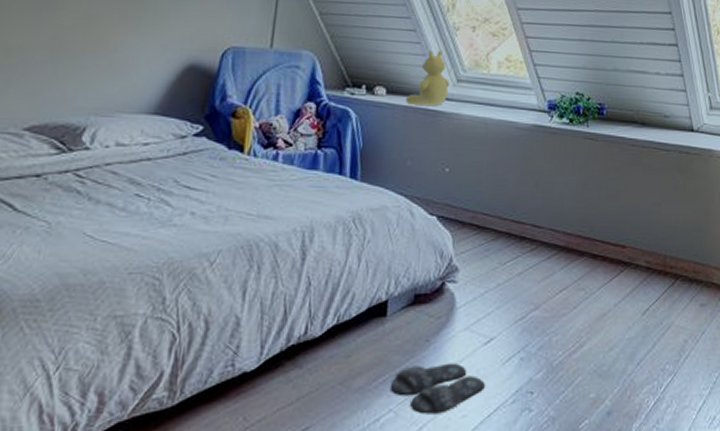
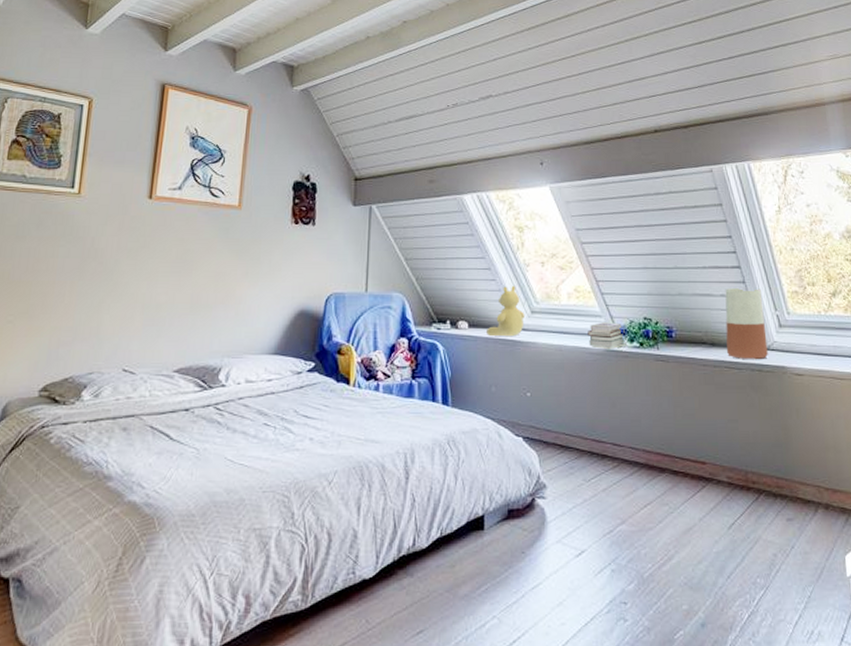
slippers: present [391,363,485,414] -> none [493,573,580,621]
books: none [516,95,556,126] -> present [588,322,627,350]
vase: none [657,66,697,141] -> present [725,288,768,359]

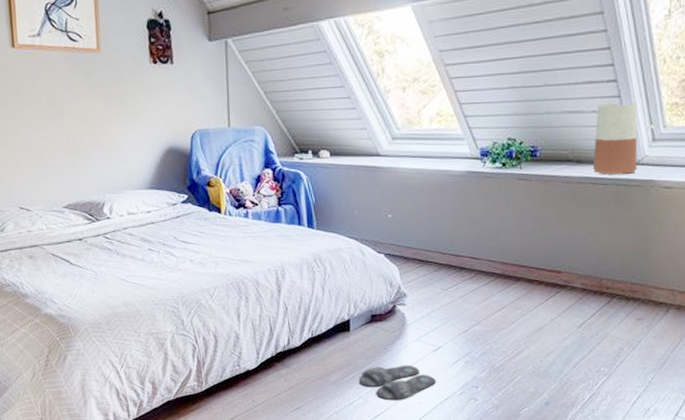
teddy bear: present [487,285,524,337] -> none [348,112,385,164]
slippers: none [493,573,580,621] -> present [359,365,436,401]
books: present [588,322,627,350] -> none [449,144,489,172]

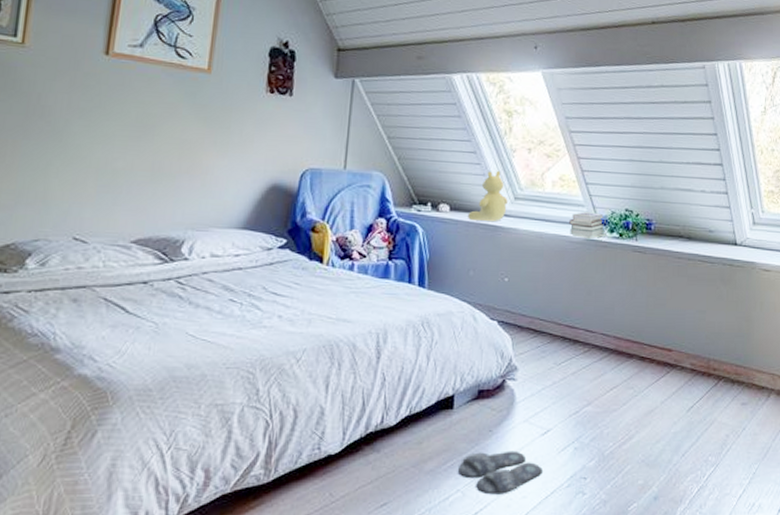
teddy bear: none [348,112,385,164] -> present [468,170,508,222]
books: none [449,144,489,172] -> present [569,212,607,240]
vase: present [593,102,638,175] -> none [702,184,741,254]

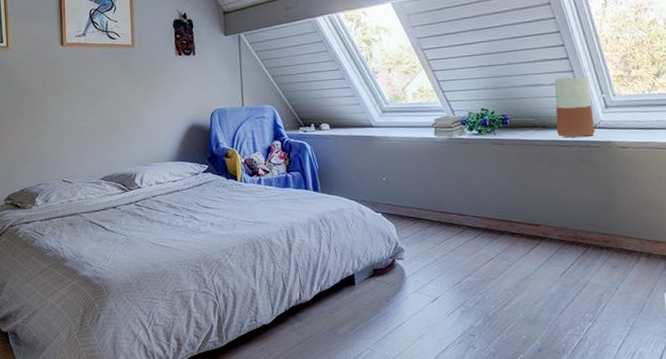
slippers: present [458,450,543,495] -> none [366,315,436,351]
teddy bear: present [468,170,508,222] -> none [345,90,377,135]
vase: none [702,184,741,254] -> present [554,75,595,138]

